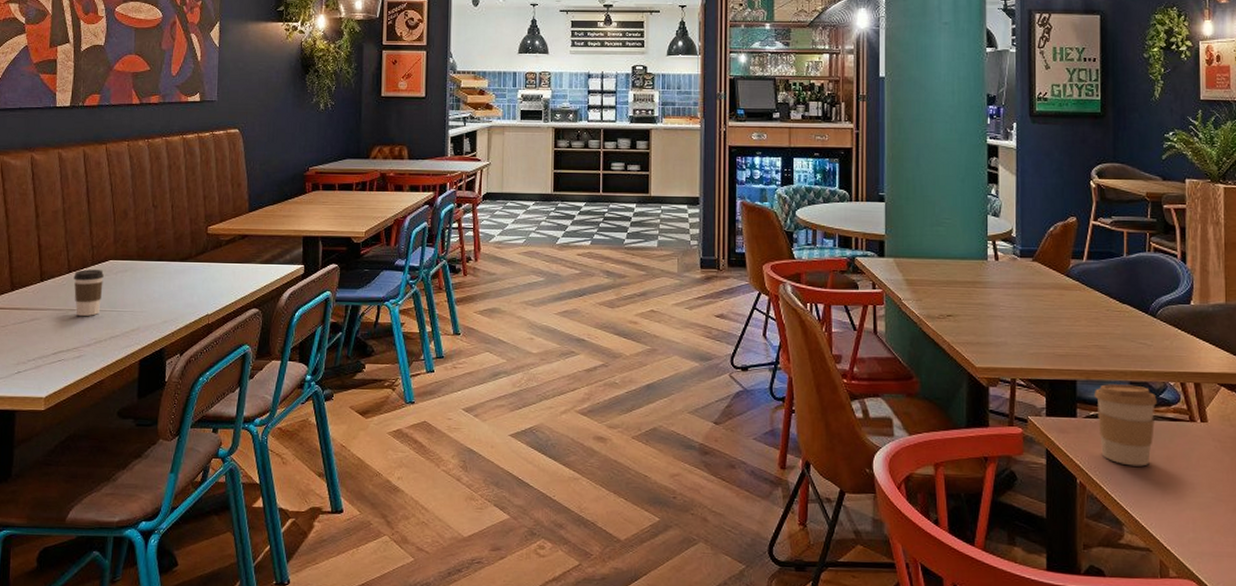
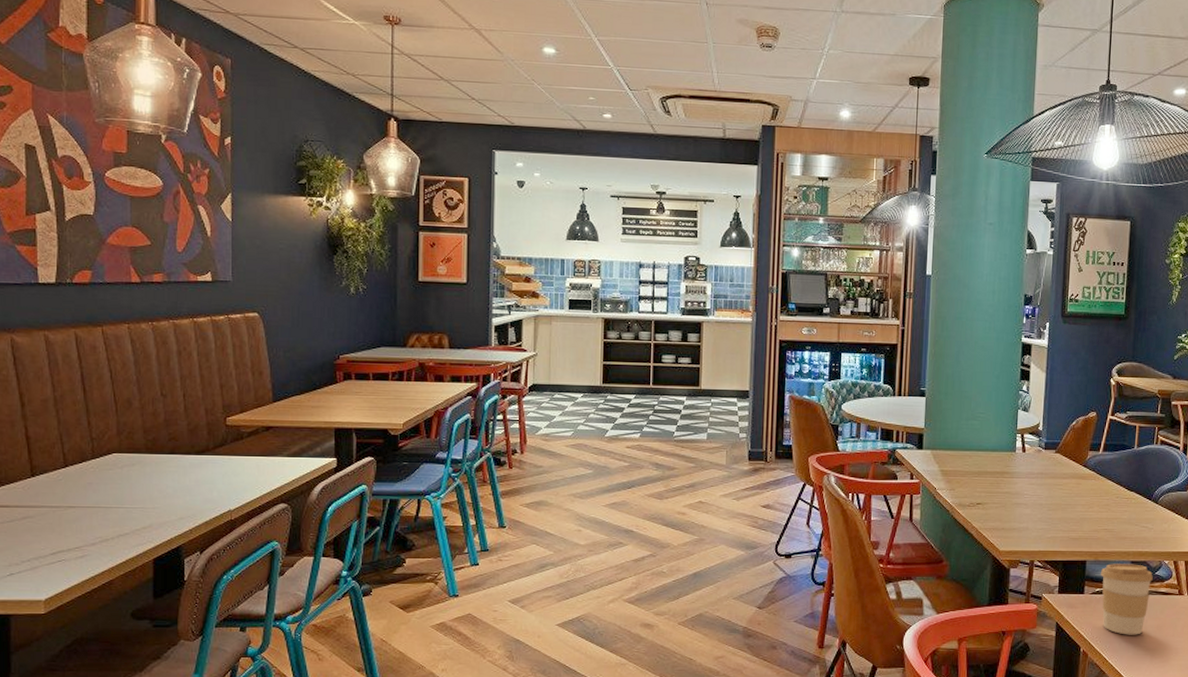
coffee cup: present [73,269,105,316] -> none [71,463,108,513]

